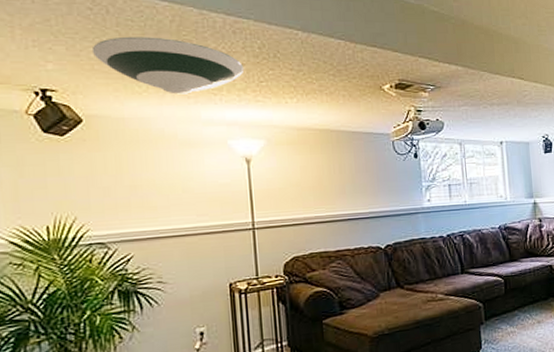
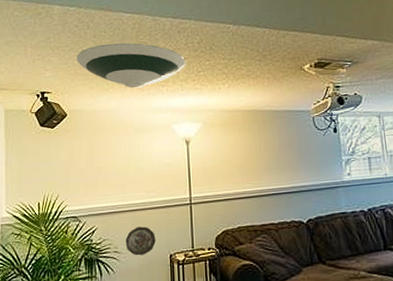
decorative plate: none [172,253,211,286] -> present [125,226,156,256]

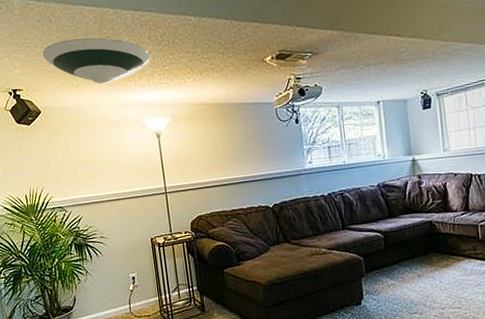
decorative plate: present [125,226,156,256] -> none [109,214,137,240]

